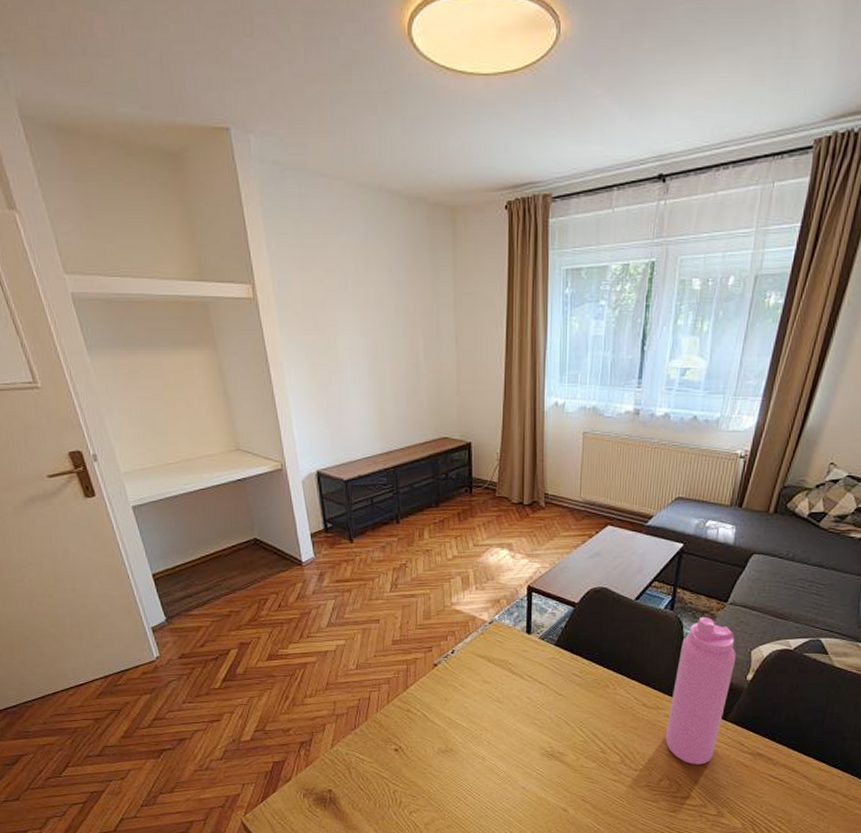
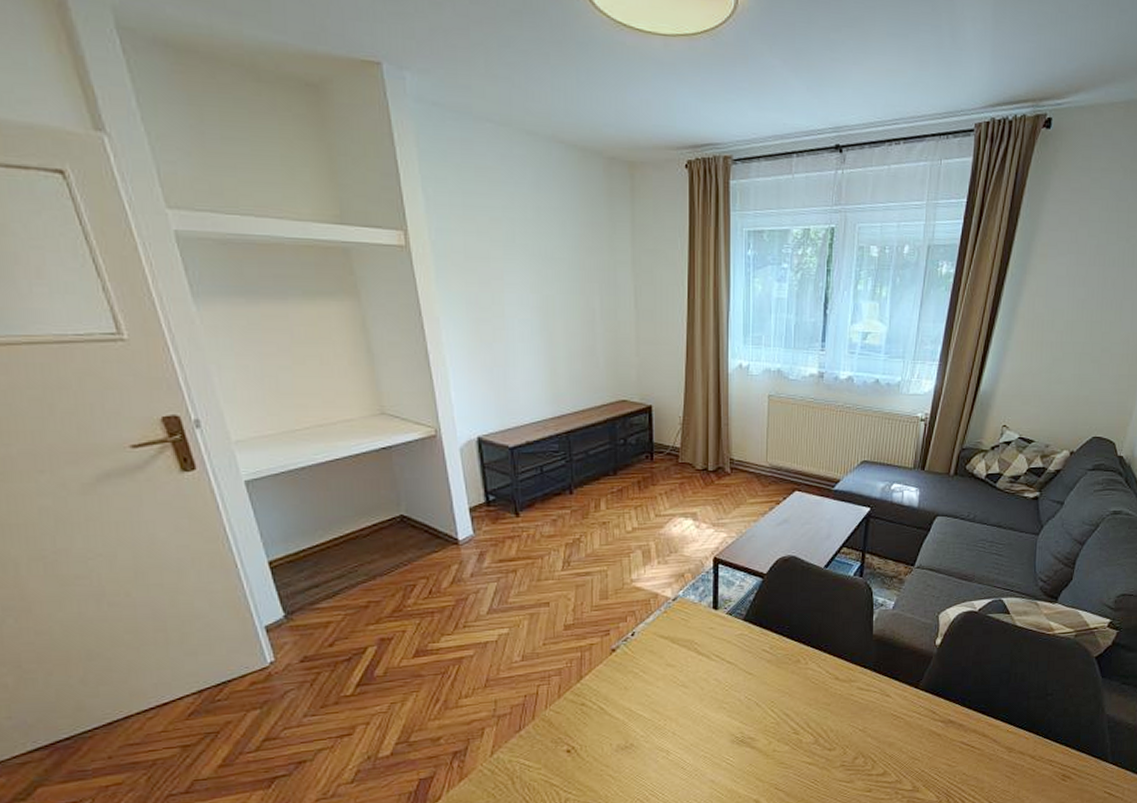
water bottle: present [665,616,737,765] -> none [858,581,925,739]

